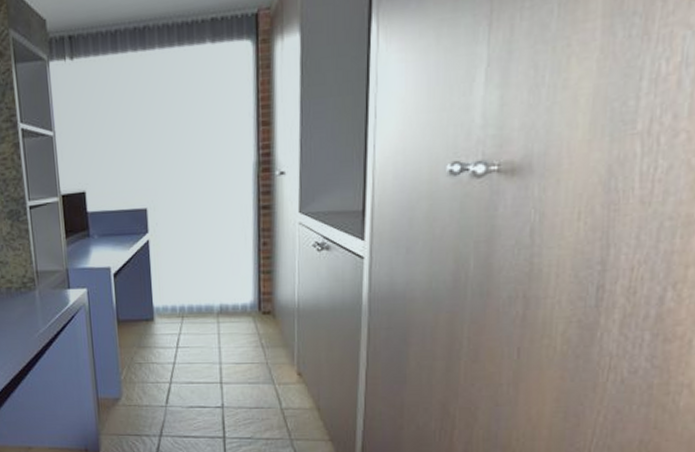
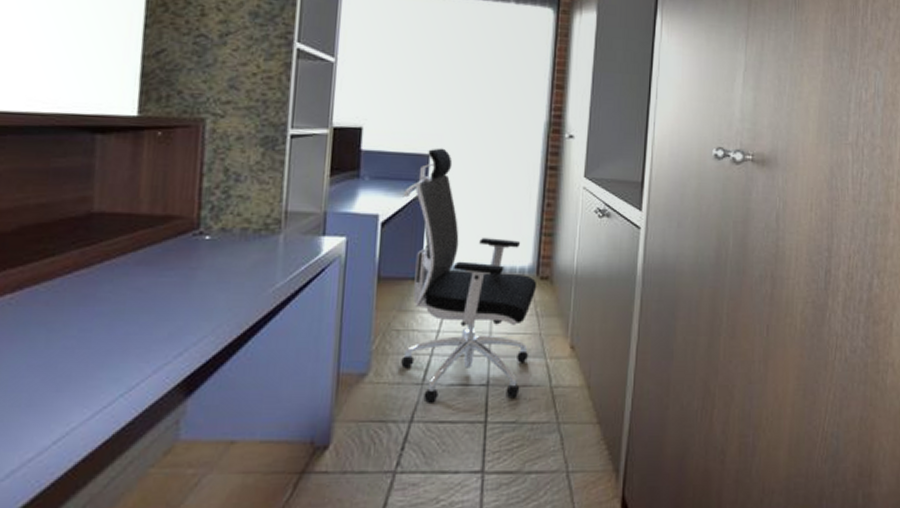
office chair: none [128,201,260,422] -> present [401,148,537,403]

